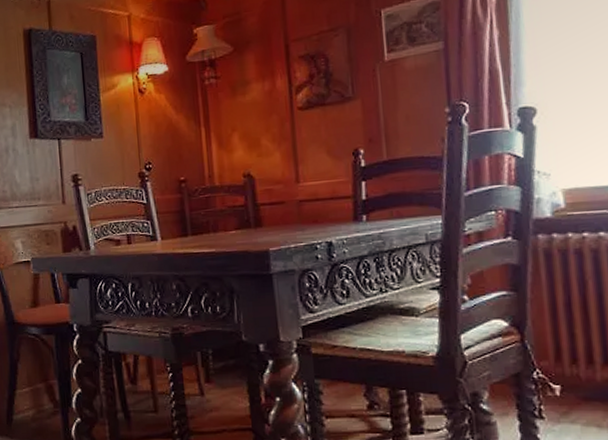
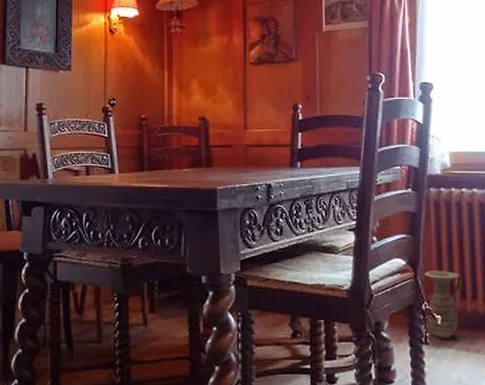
ceramic jug: none [535,332,588,413] -> present [425,270,462,339]

